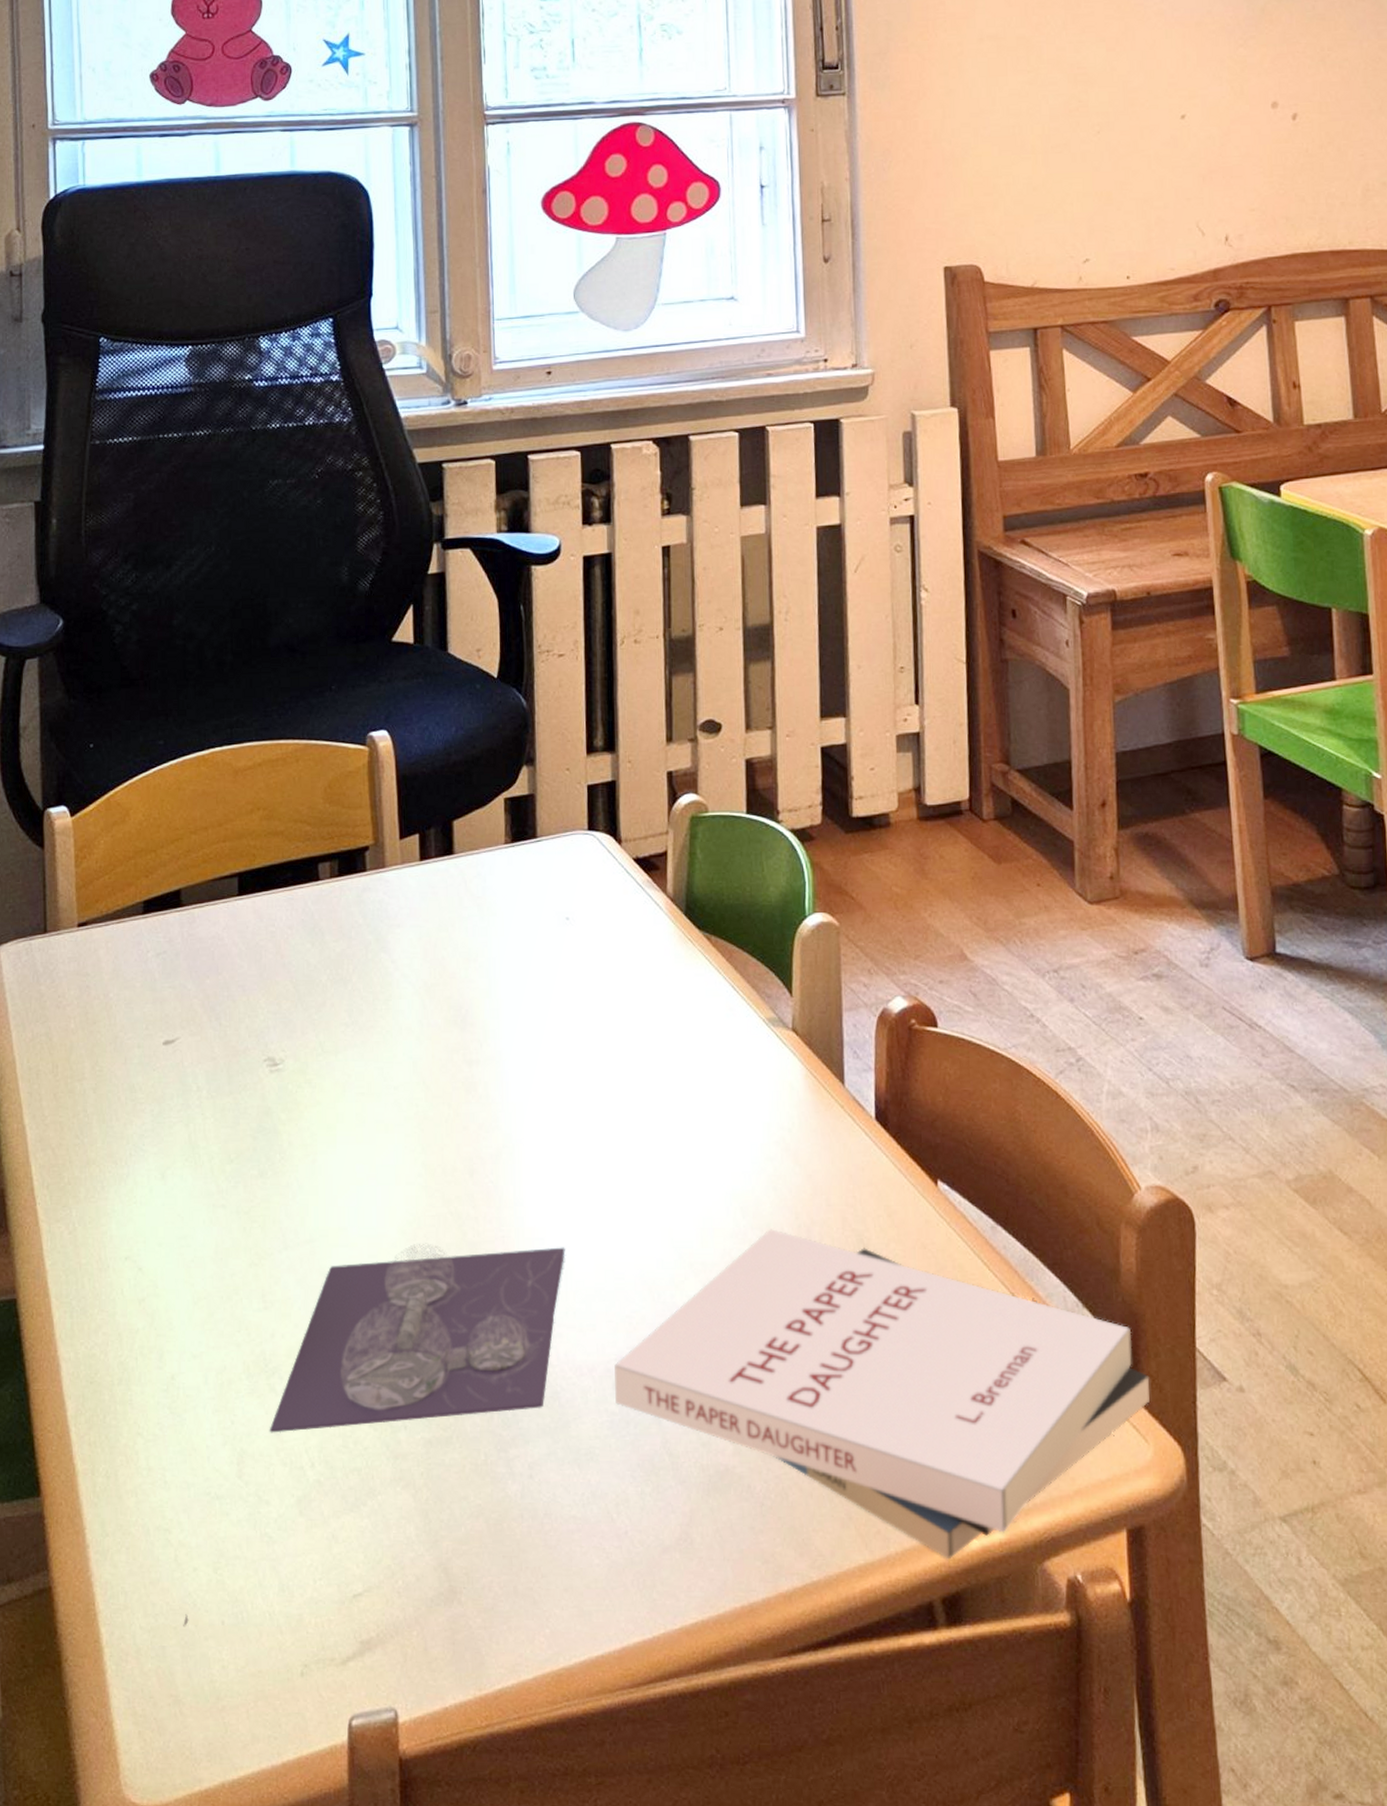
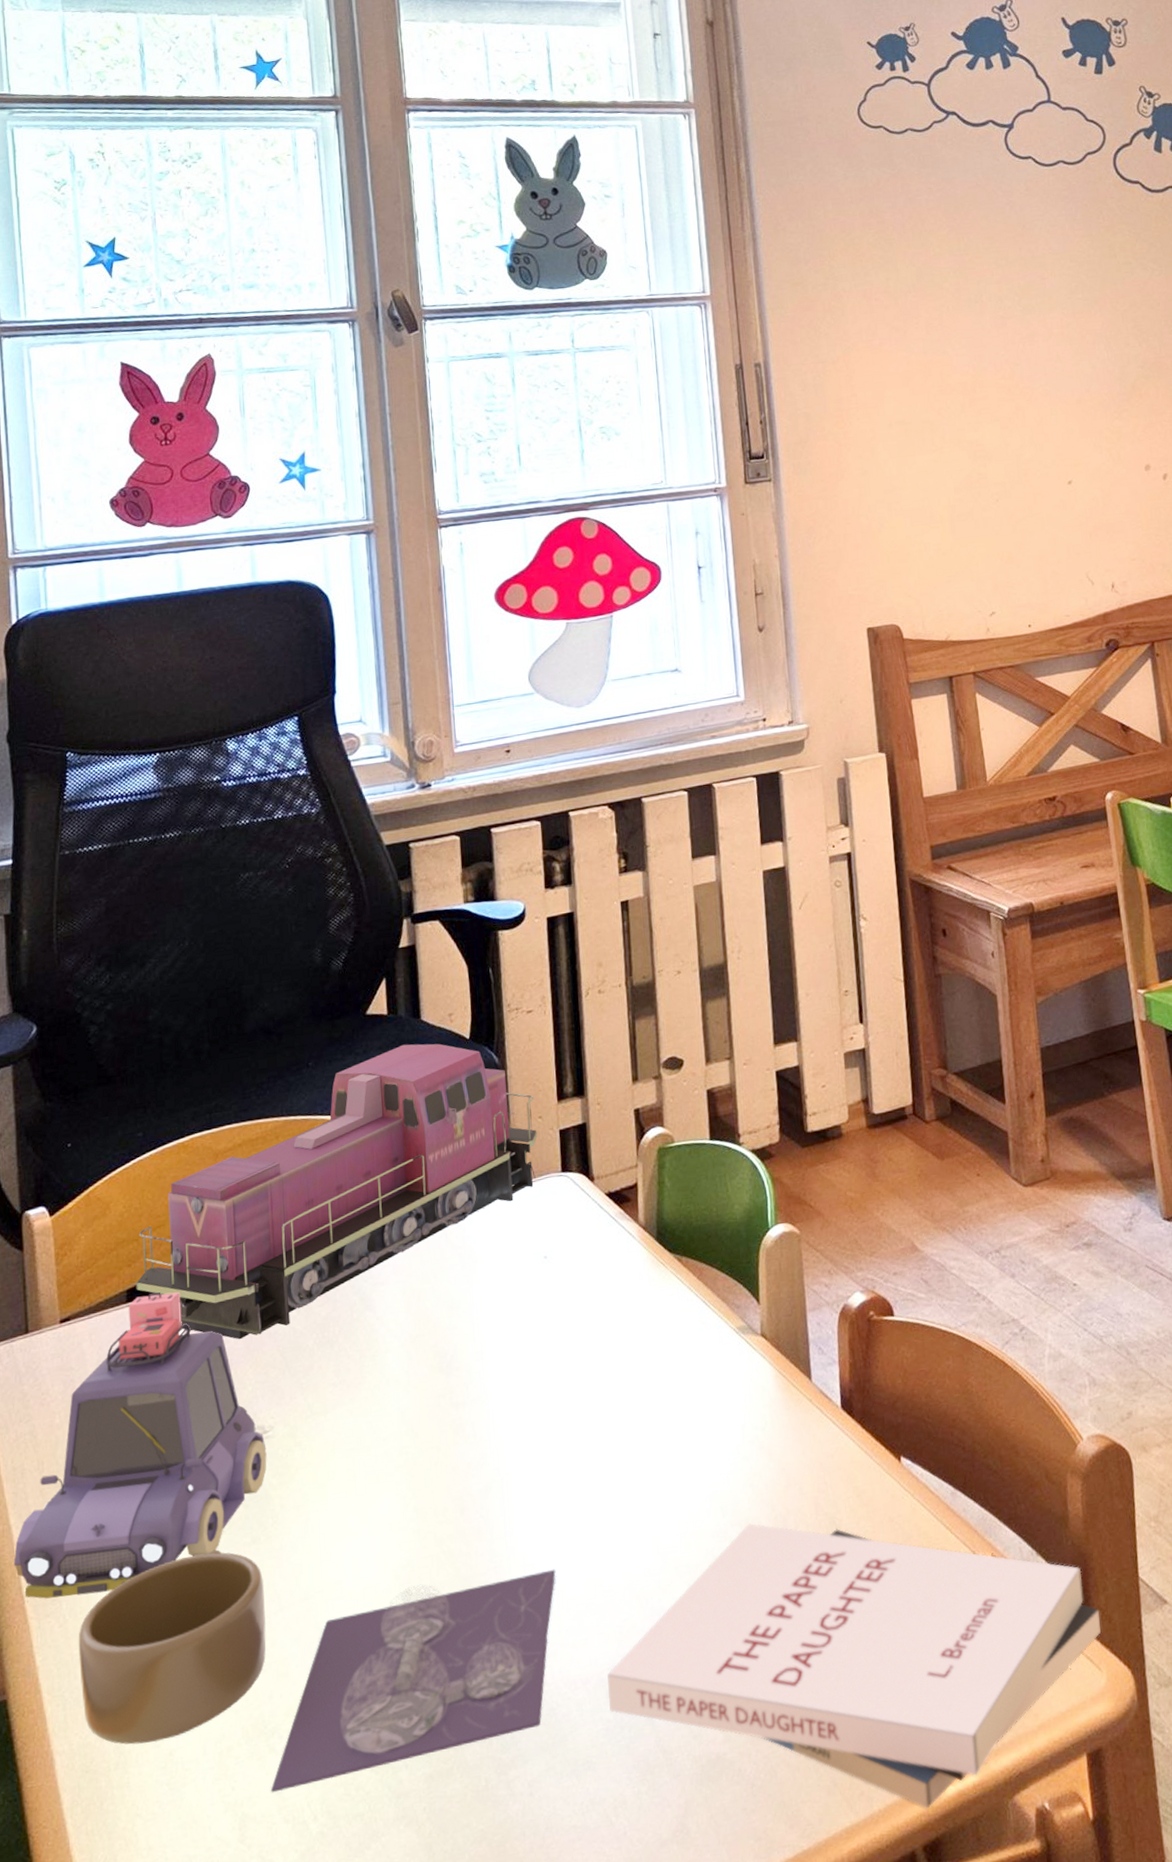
toy car: none [26,906,277,1205] -> present [13,1292,267,1599]
mug: none [86,1178,270,1363] -> present [78,1549,266,1745]
toy train: none [152,677,564,966] -> present [136,1043,538,1340]

